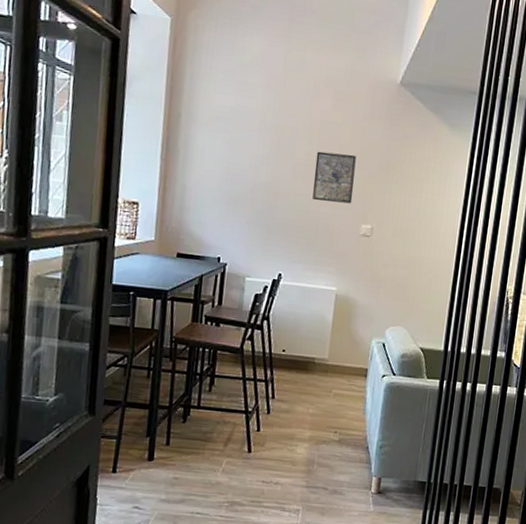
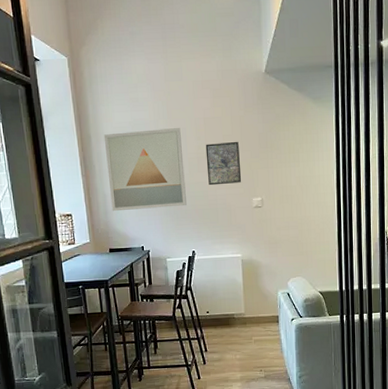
wall art: none [189,116,291,219] -> present [103,128,187,212]

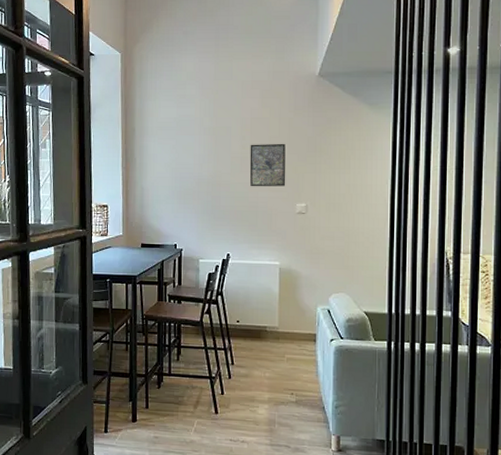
wall art: present [103,128,187,212] -> none [147,126,226,206]

